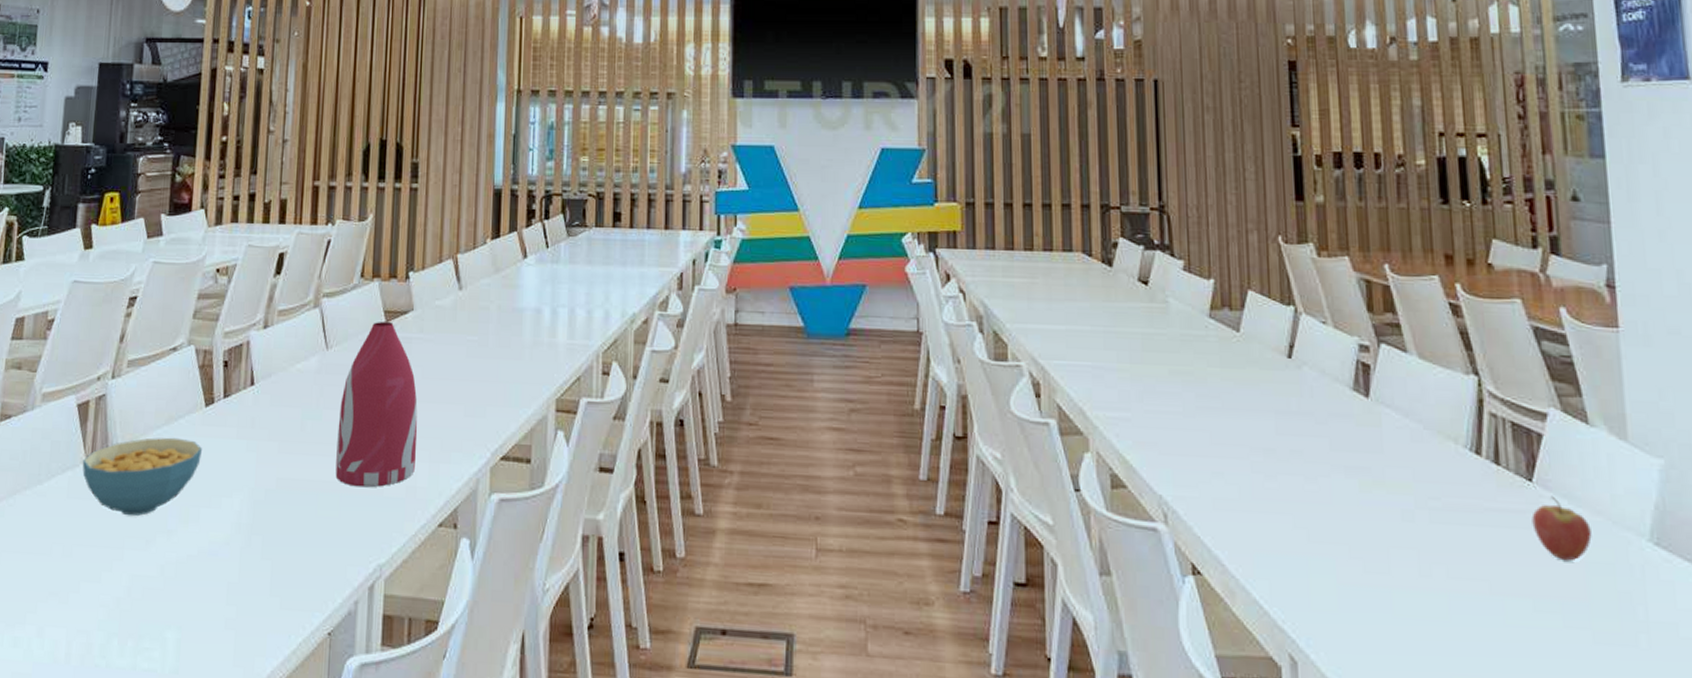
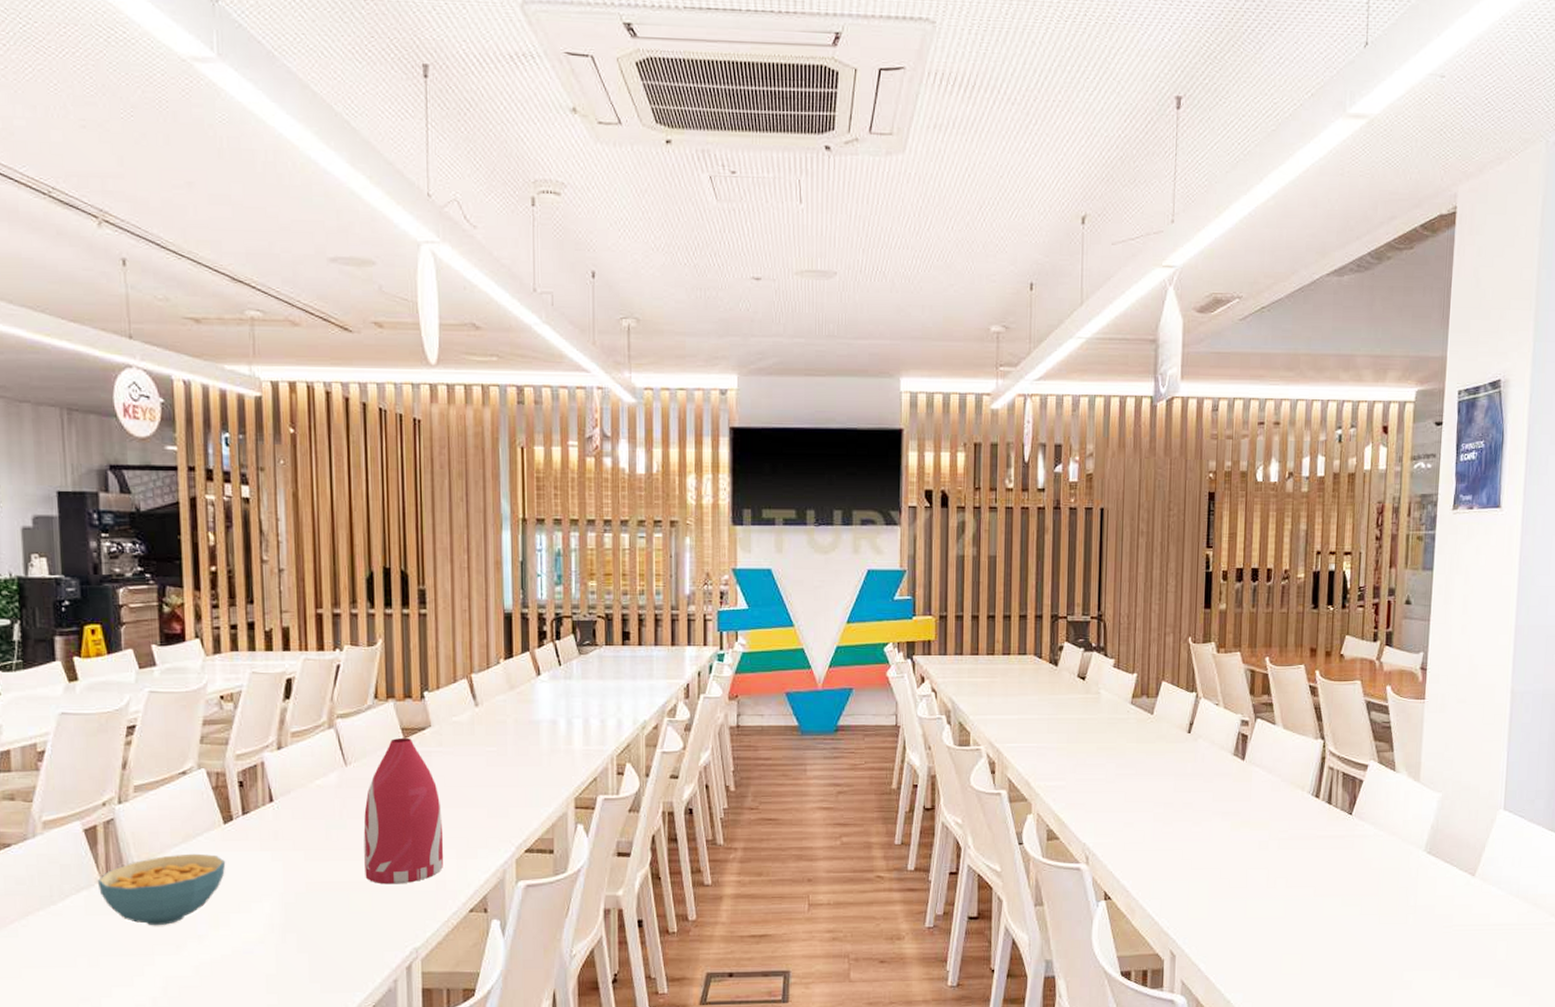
fruit: present [1531,495,1592,561] -> none [1348,824,1387,869]

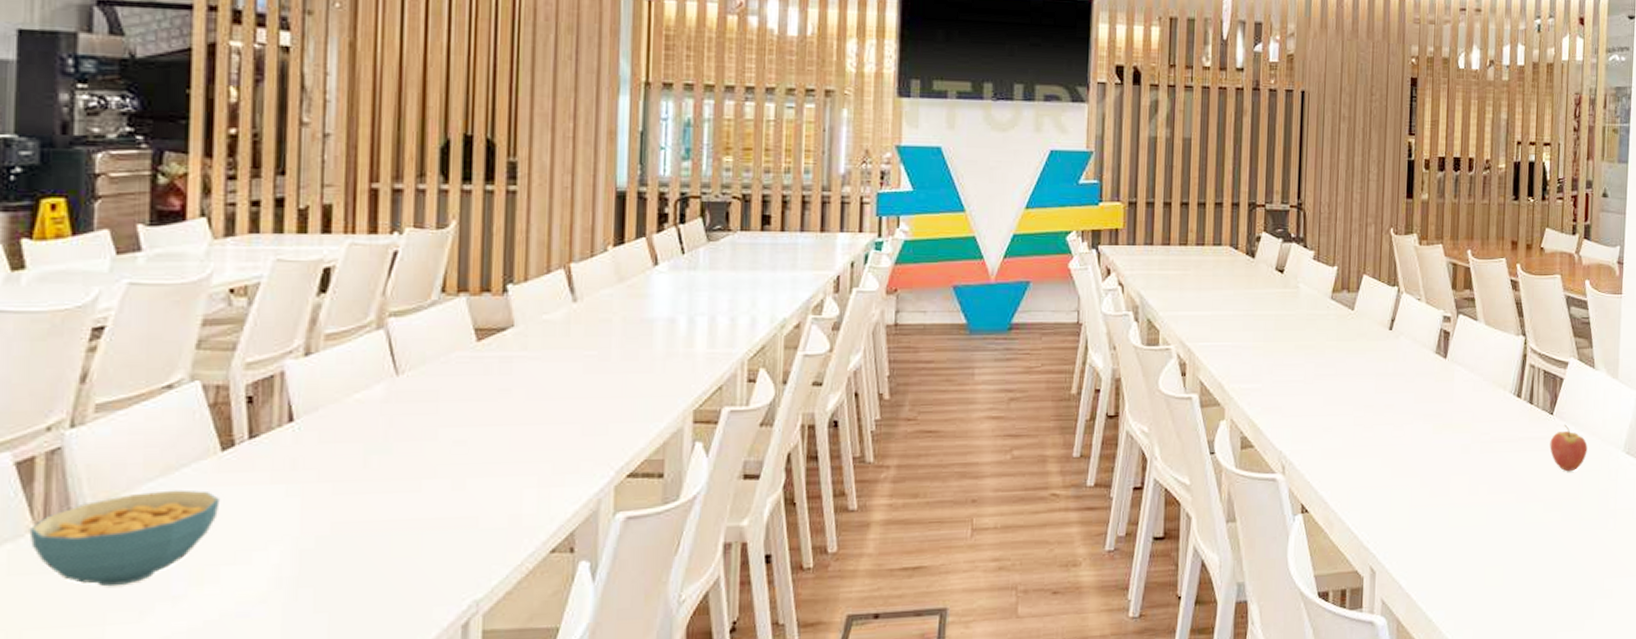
bottle: present [363,737,444,885] -> none [414,339,522,522]
fruit: none [1348,824,1387,869] -> present [1550,424,1588,472]

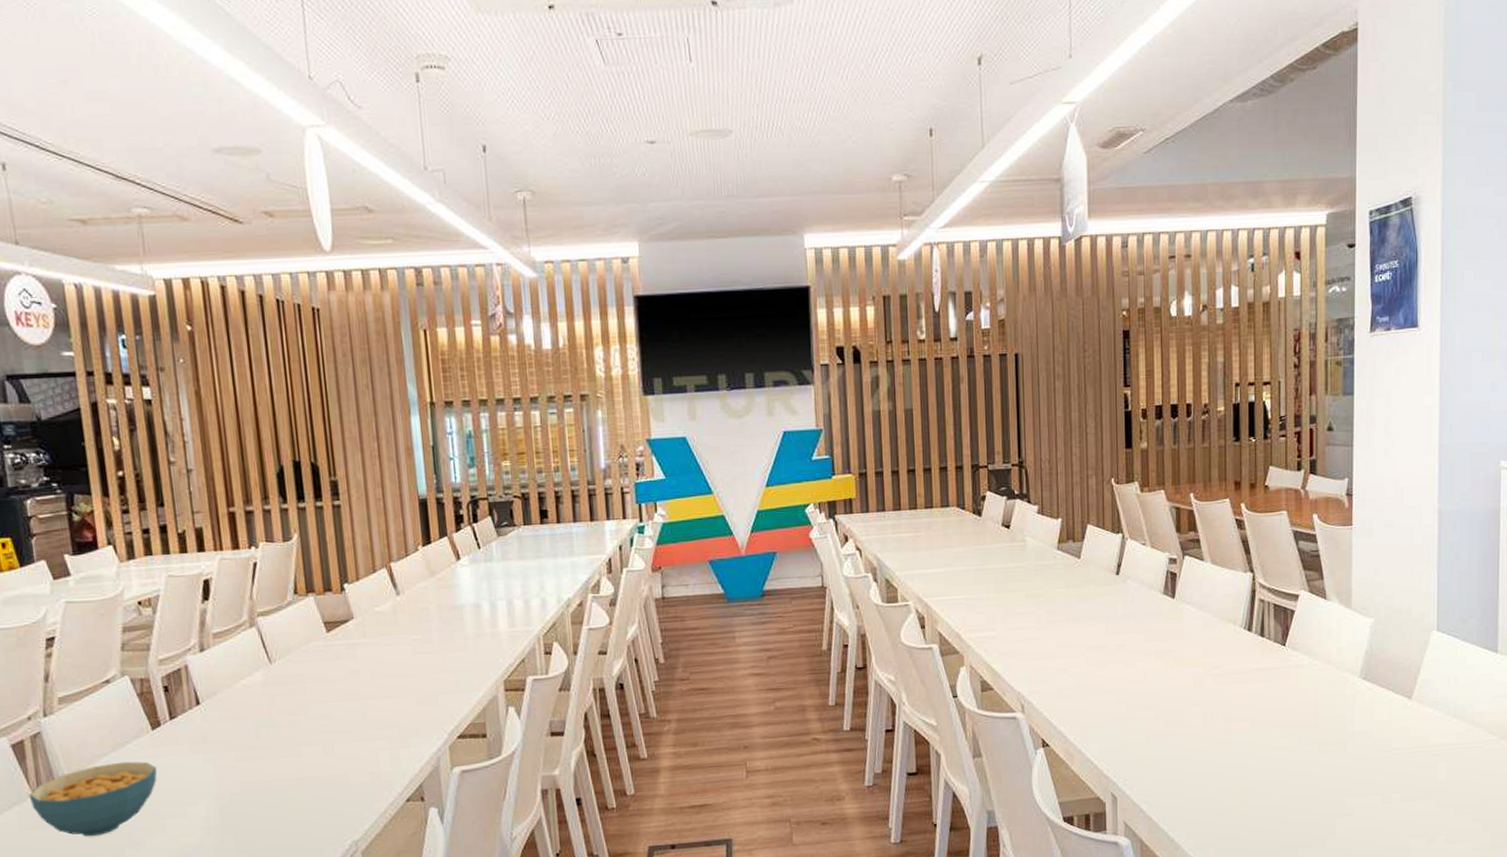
fruit: present [1550,424,1588,472] -> none [1283,654,1322,699]

